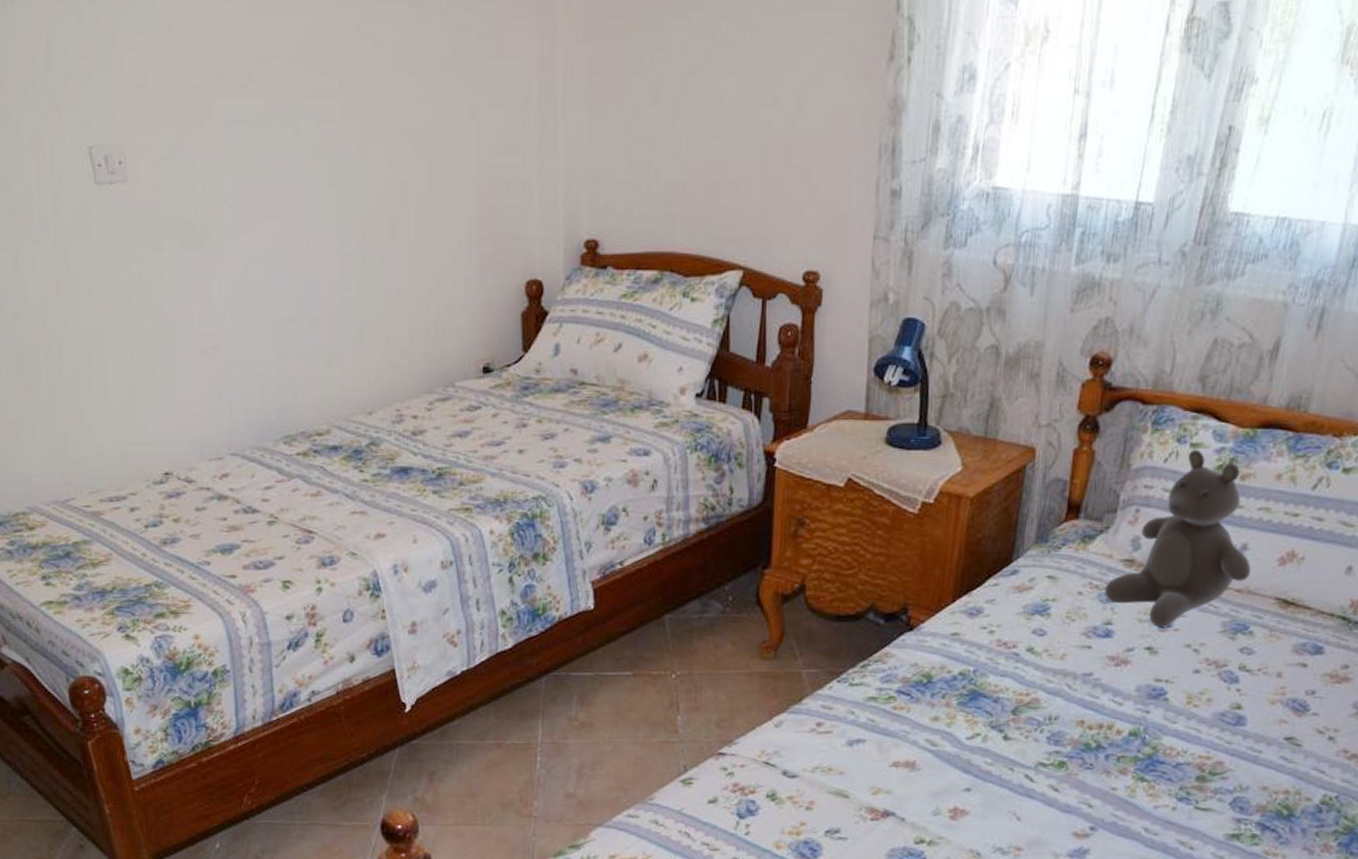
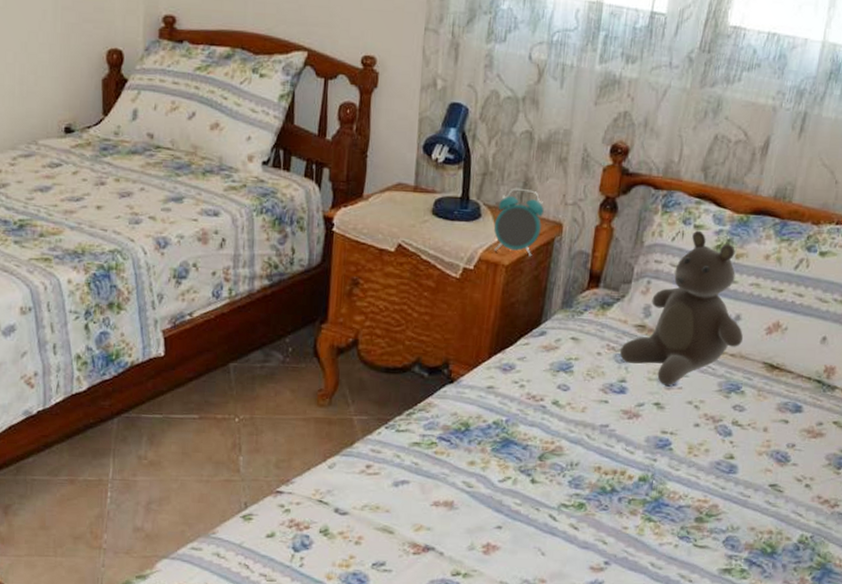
alarm clock: none [955,410,1014,487] -> present [493,188,544,257]

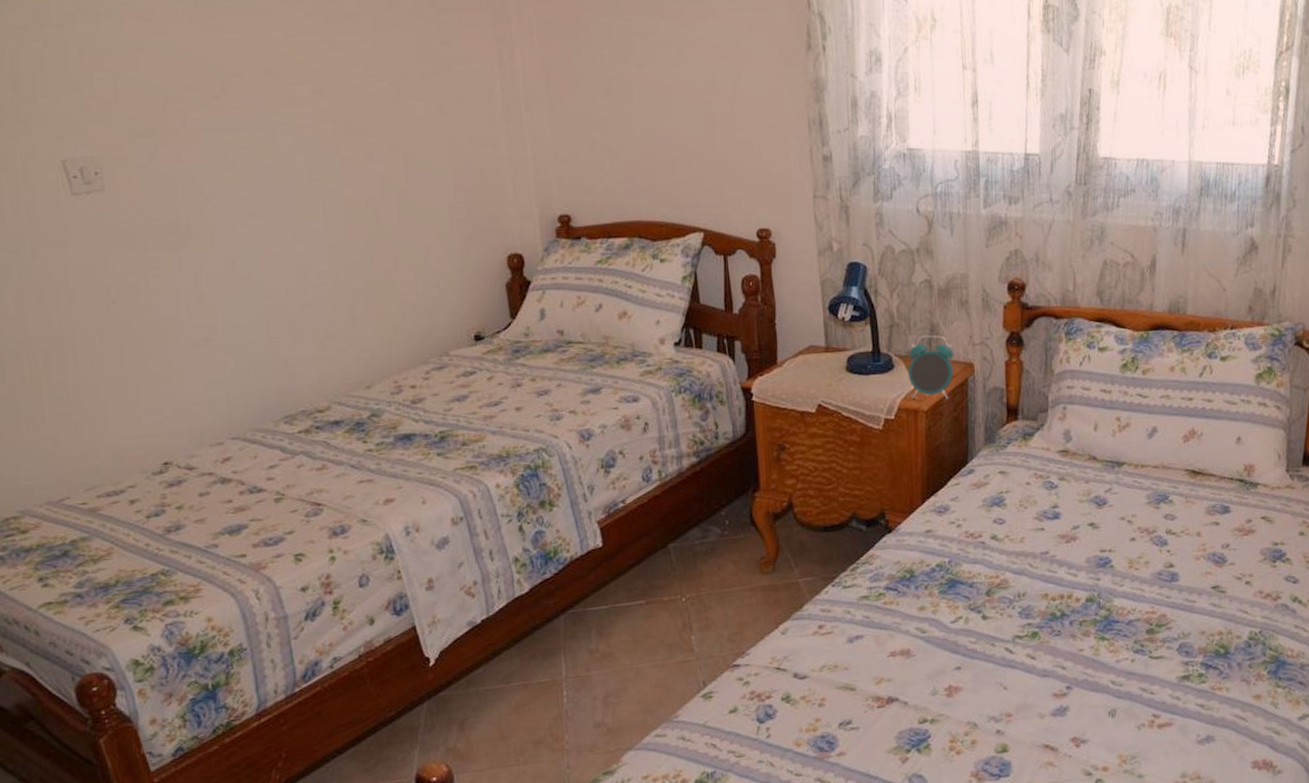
teddy bear: present [620,230,743,385] -> none [1048,352,1162,505]

